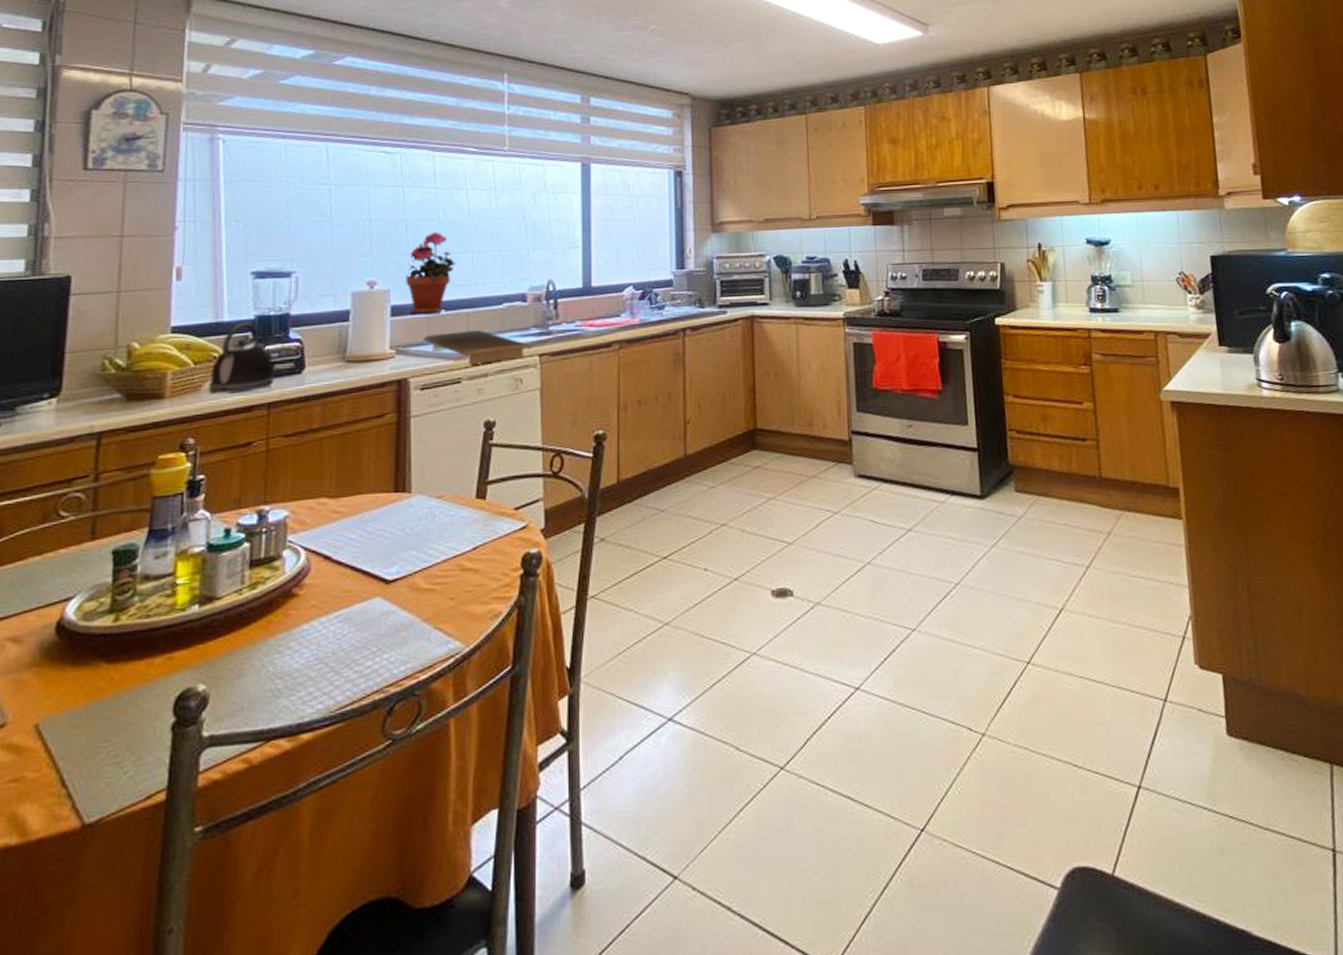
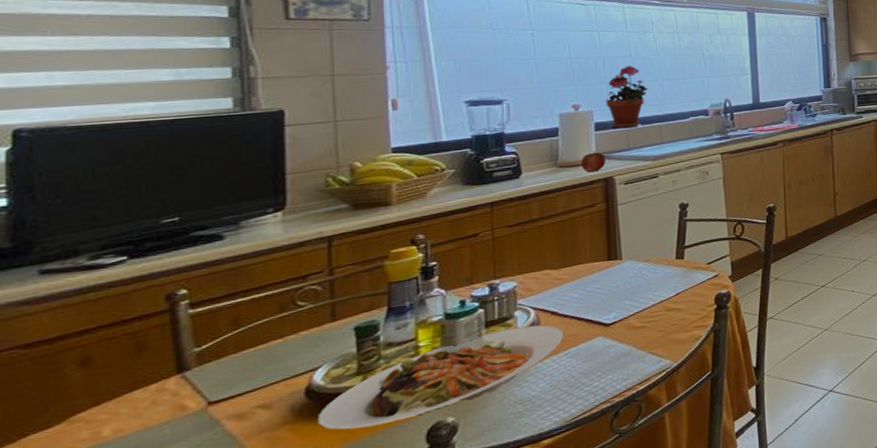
salad: none [63,571,337,684] -> present [316,325,564,430]
kettle: present [208,322,275,394] -> none [432,141,495,198]
fruit: none [371,343,401,370] -> present [580,151,606,172]
cutting board: present [423,329,532,365] -> none [624,137,714,164]

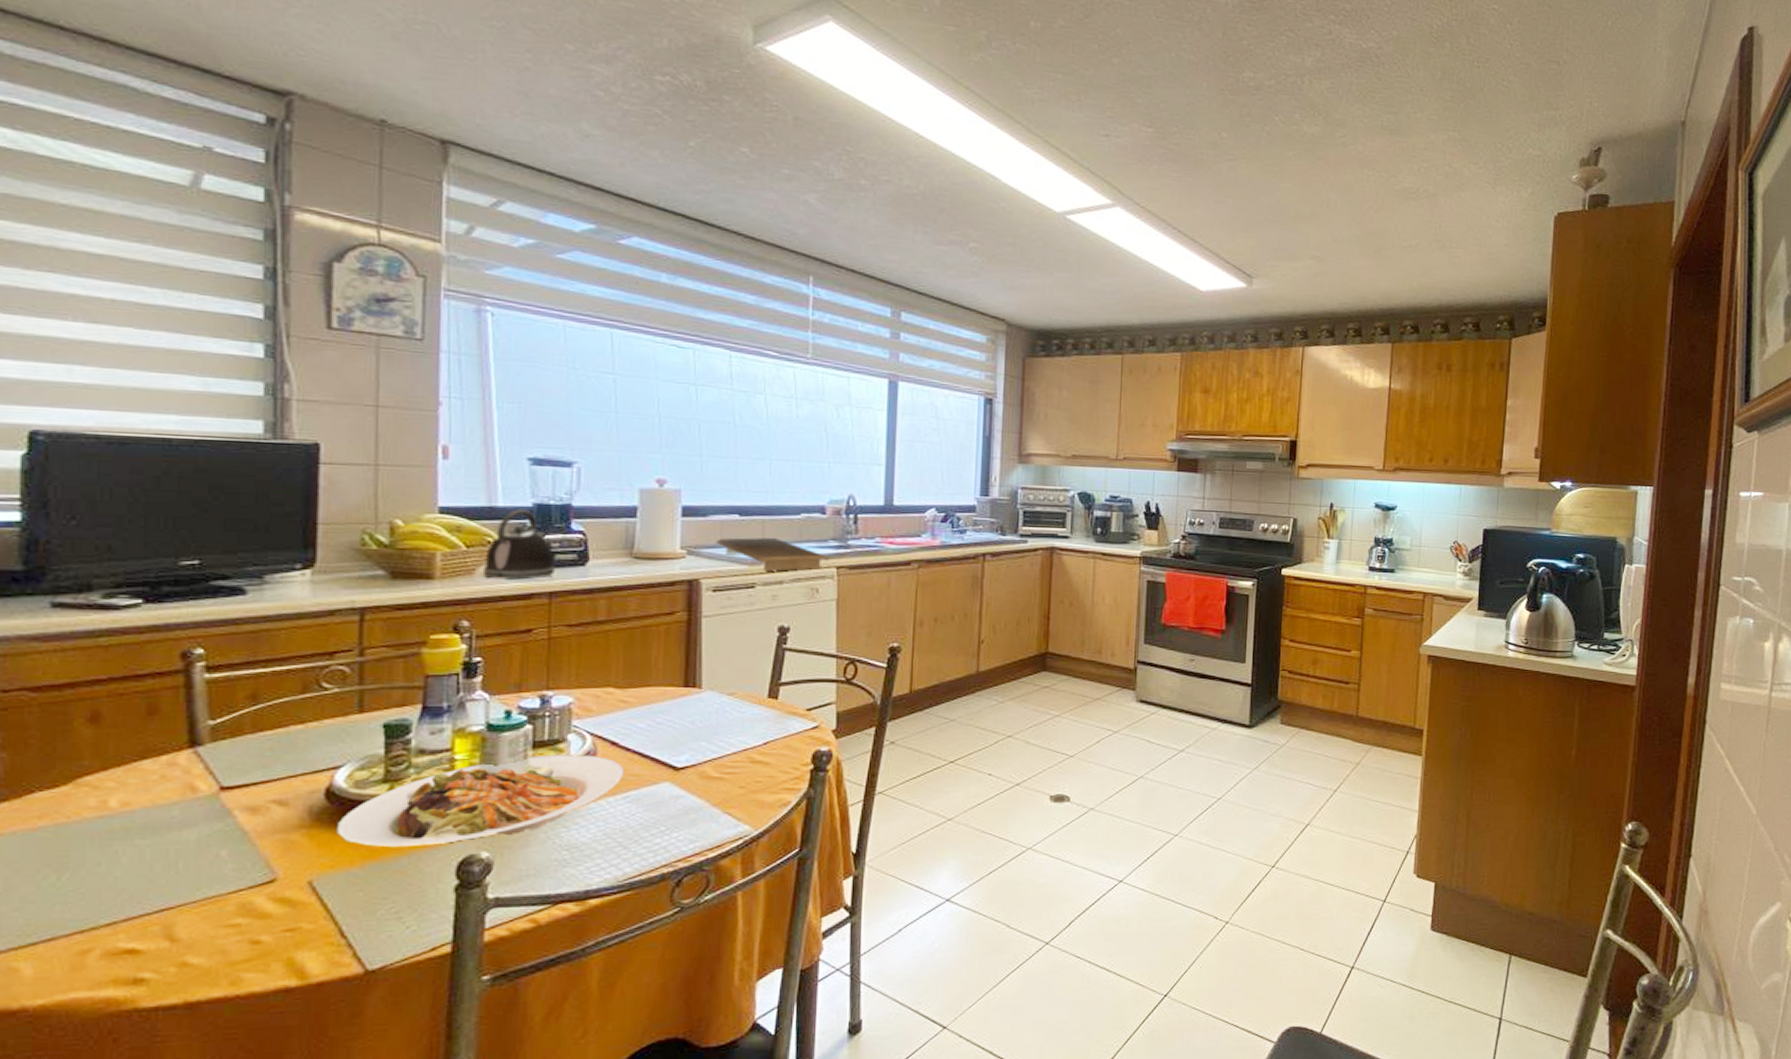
kettle: none [432,141,495,198] -> present [482,509,556,580]
fruit: present [580,151,606,172] -> none [661,543,692,569]
potted plant: present [606,66,649,129] -> none [698,435,753,517]
cutting board: none [624,137,714,164] -> present [716,537,829,572]

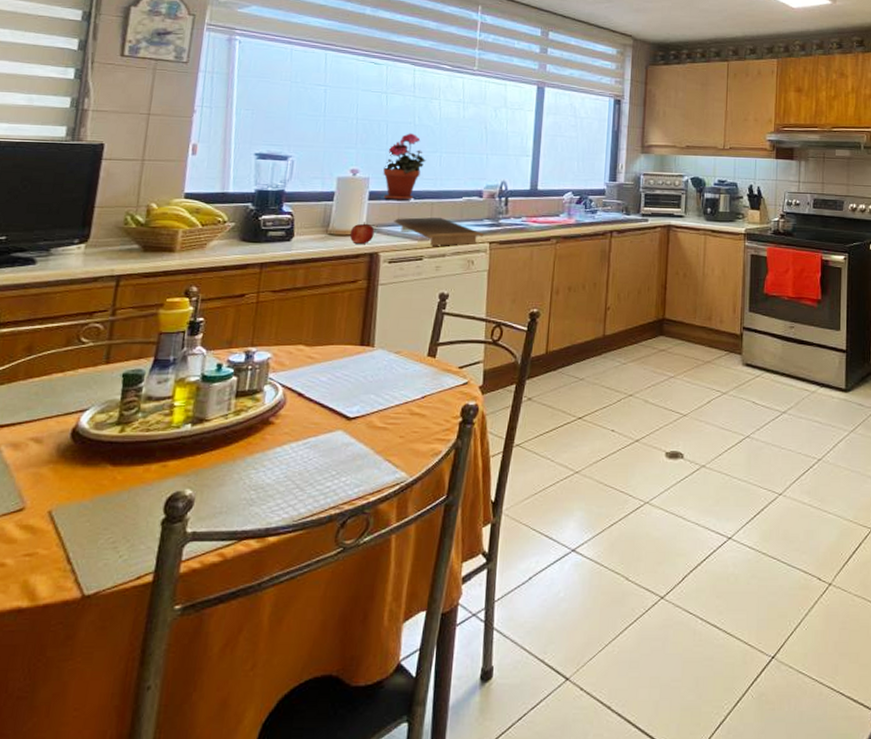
salad: present [335,755,625,848] -> none [75,403,307,483]
kettle: present [482,509,556,580] -> none [212,195,268,253]
fruit: none [661,543,692,569] -> present [349,222,375,244]
potted plant: none [698,435,753,517] -> present [383,133,427,201]

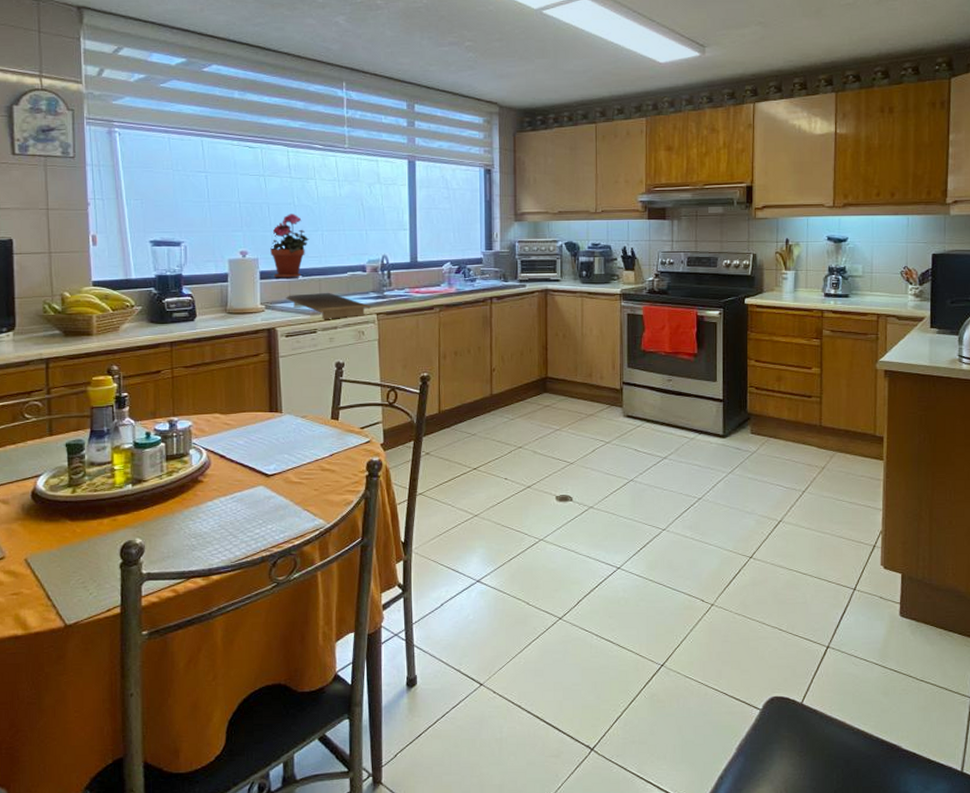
fruit: present [349,222,375,244] -> none [247,300,269,320]

